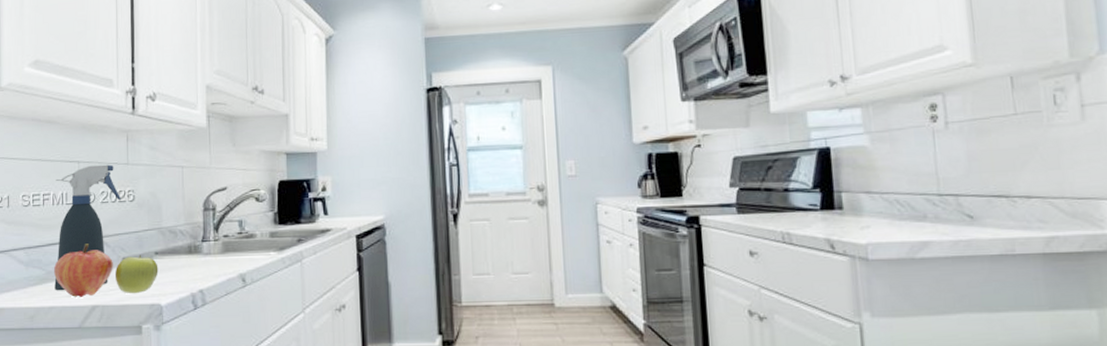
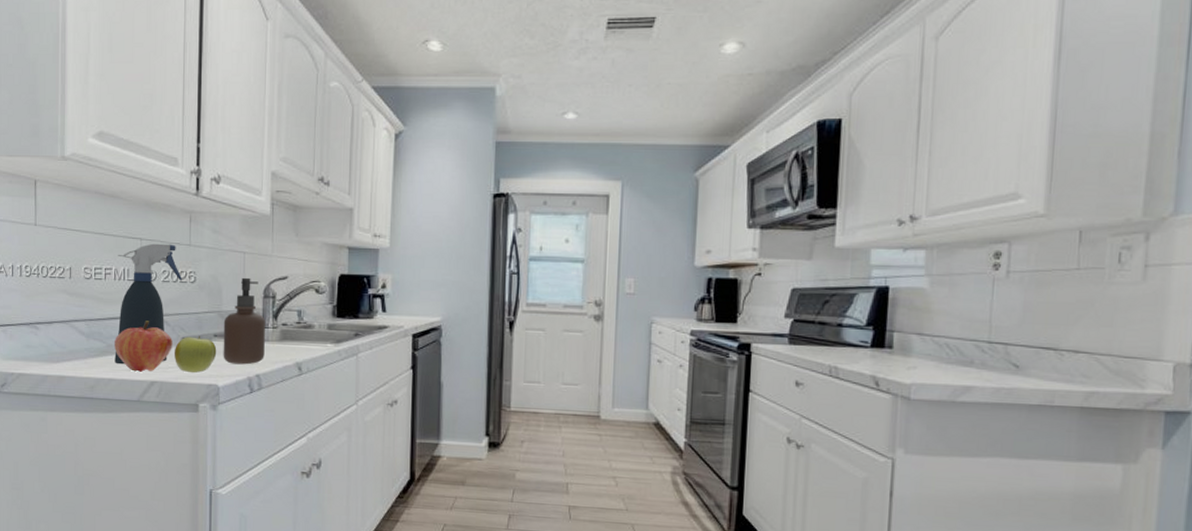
soap dispenser: none [164,191,208,281] -> present [223,277,266,365]

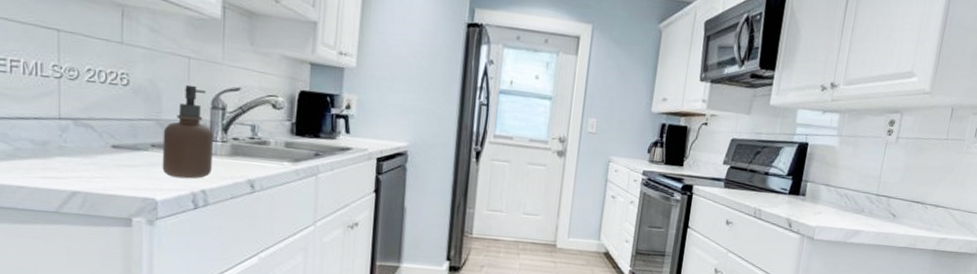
fruit: present [113,321,174,373] -> none [23,123,101,182]
spray bottle: present [114,243,183,365] -> none [25,36,113,171]
fruit: present [174,336,217,374] -> none [101,144,155,186]

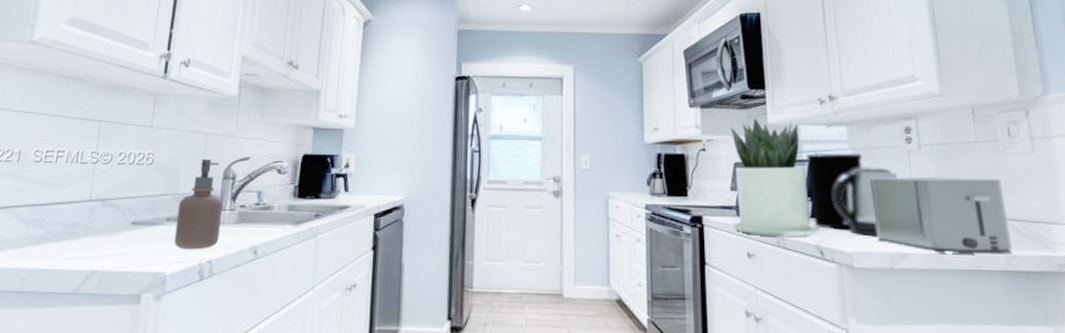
planter: none [718,98,797,211] -> present [730,118,821,238]
canister: none [789,136,847,207] -> present [806,152,863,229]
kettle: none [811,152,872,215] -> present [832,165,898,237]
toaster: none [839,163,956,236] -> present [870,177,1012,254]

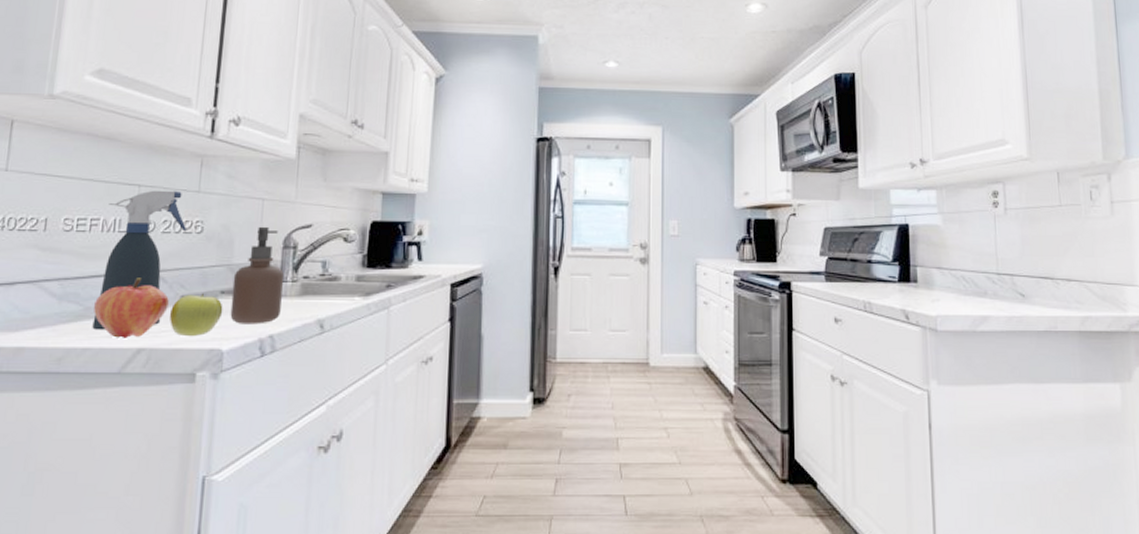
spray bottle: none [53,125,140,253] -> present [92,190,187,330]
fruit: none [55,205,122,262] -> present [93,278,170,340]
fruit: none [120,220,168,261] -> present [169,293,223,337]
planter: present [730,118,821,238] -> none [820,182,907,302]
canister: present [806,152,863,229] -> none [896,217,951,293]
kettle: present [832,165,898,237] -> none [919,230,984,301]
toaster: present [870,177,1012,254] -> none [957,241,1087,316]

